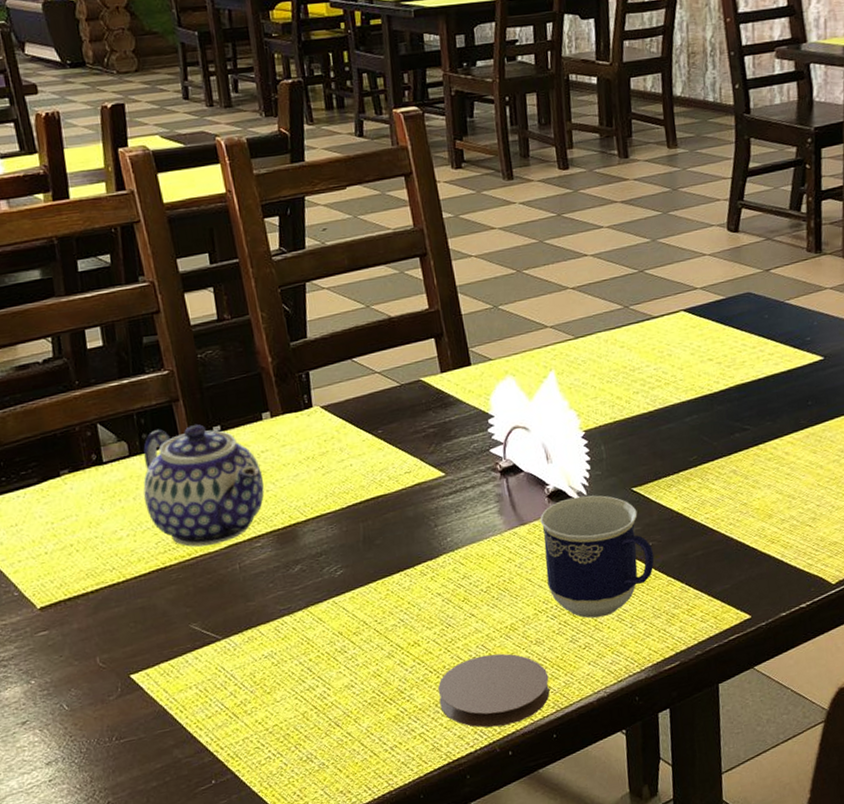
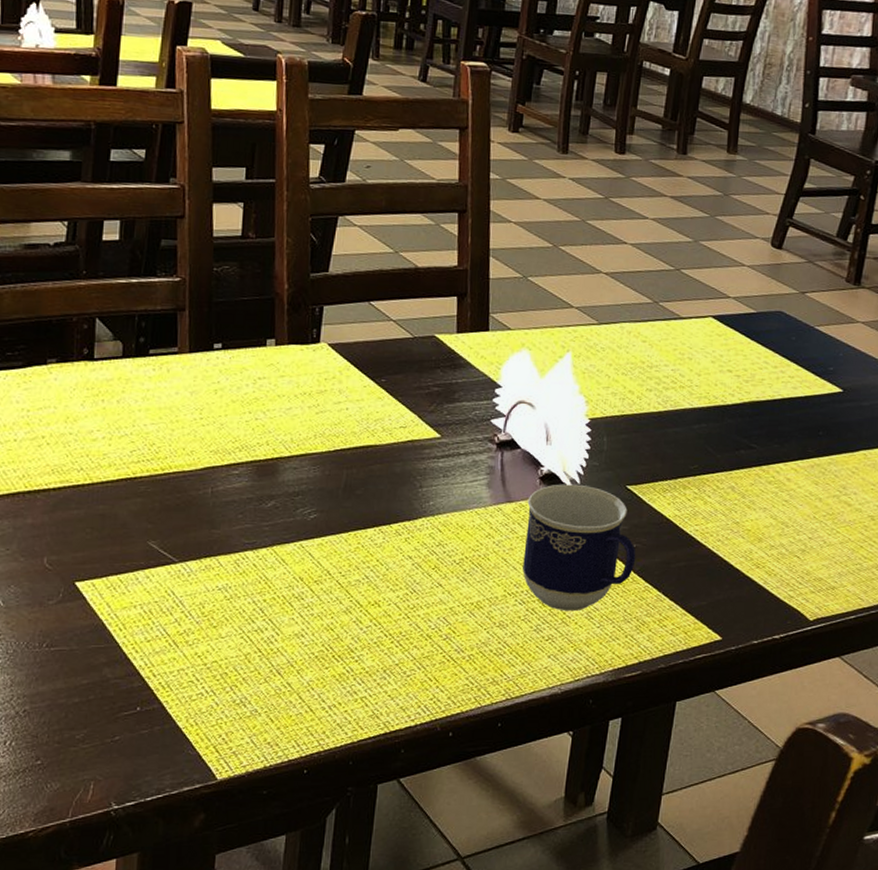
teapot: present [143,424,265,547] -> none [128,336,255,464]
coaster: present [437,653,550,728] -> none [388,628,505,704]

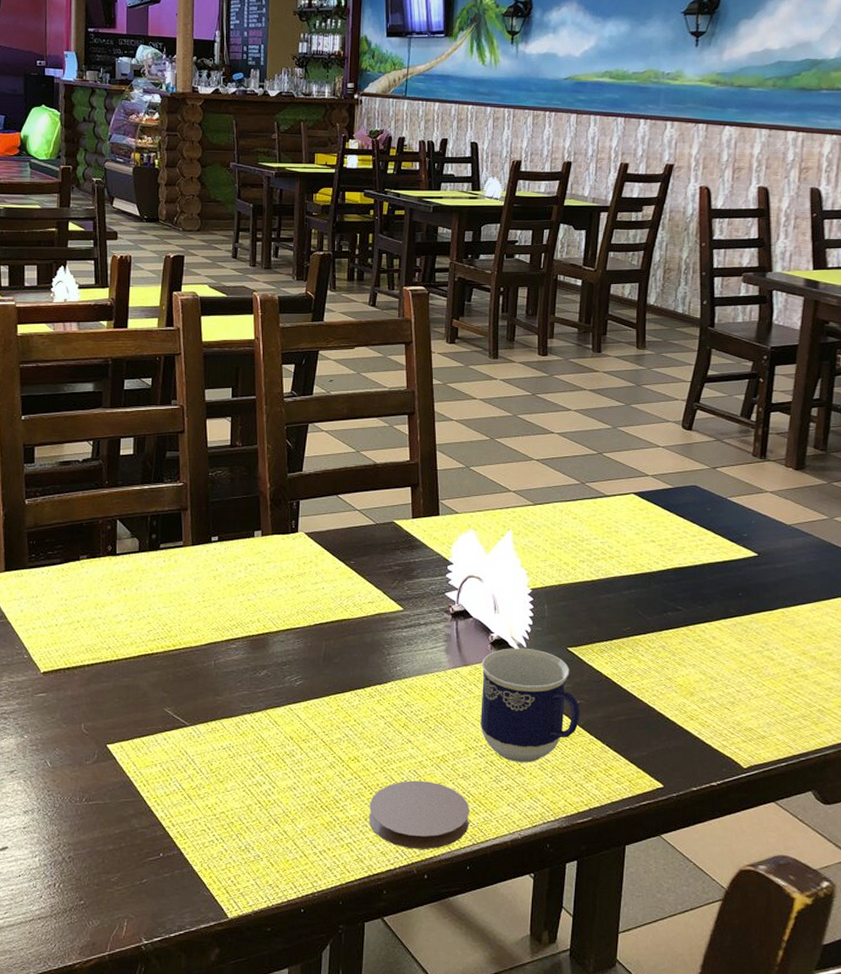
coaster: none [388,628,505,704] -> present [369,780,470,849]

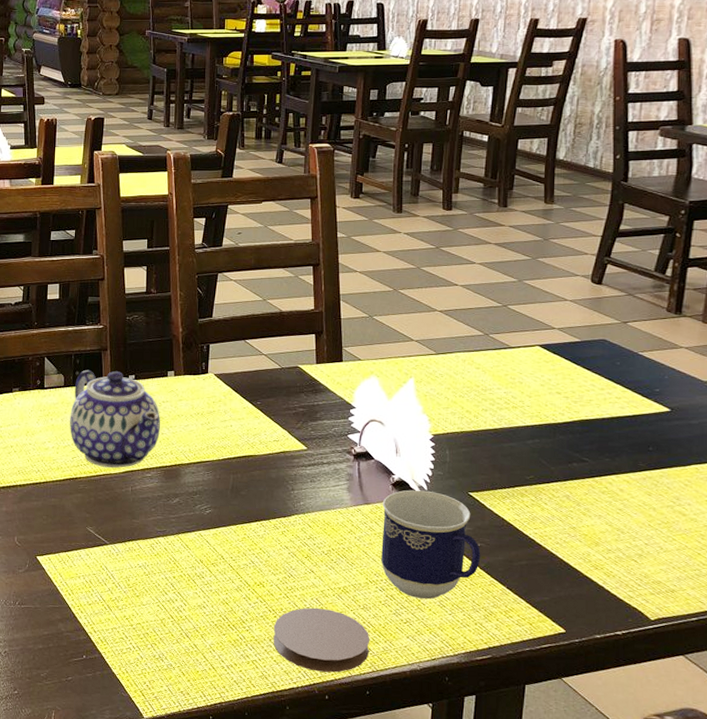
teapot: none [145,533,247,640] -> present [70,370,161,468]

